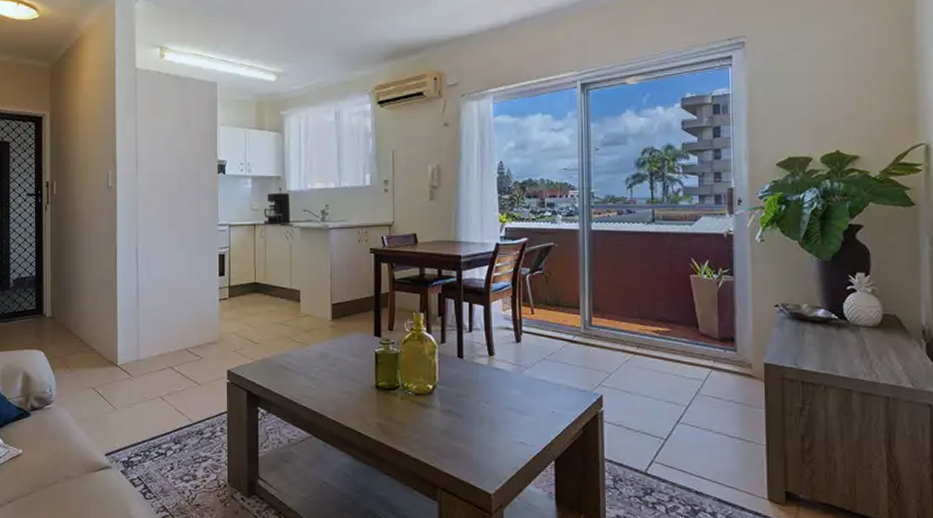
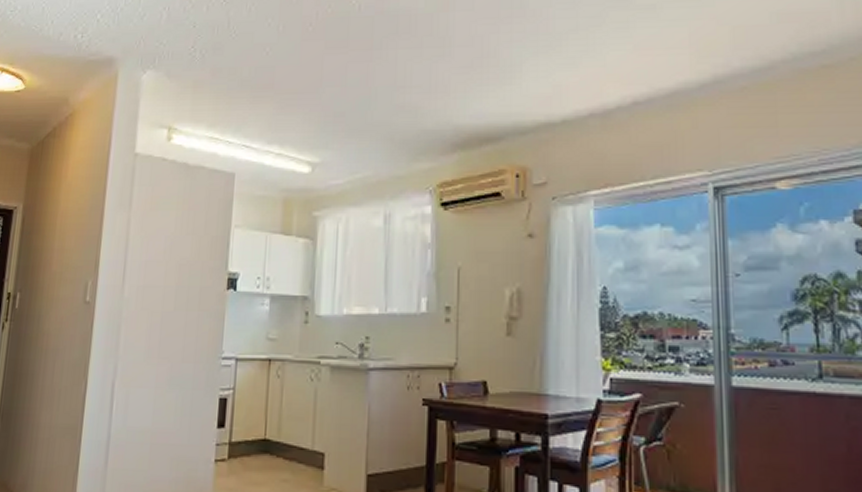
coffee maker: present [264,193,291,226] -> none [282,318,319,362]

